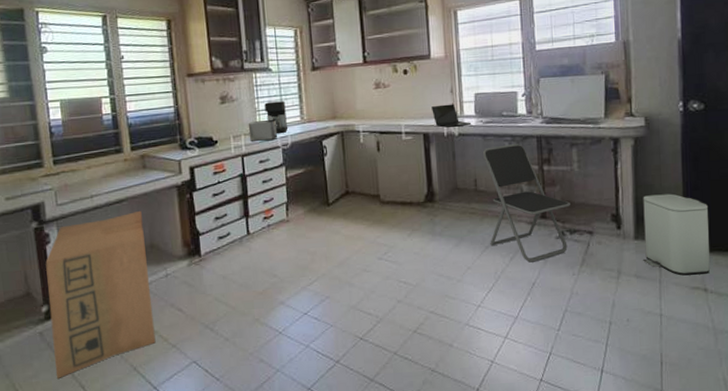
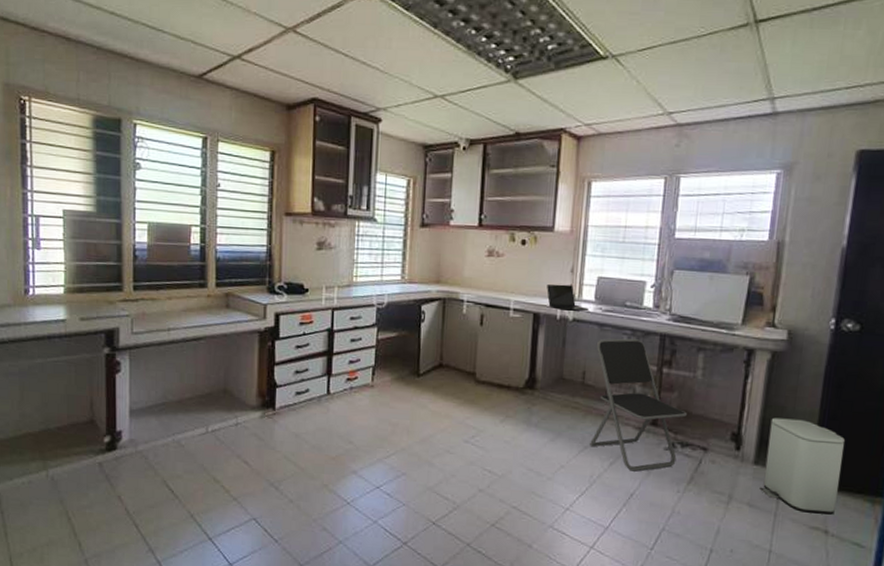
cardboard box: present [45,210,156,379] -> none [110,351,219,513]
toaster: present [248,119,278,142] -> none [342,273,375,298]
coffee maker: present [264,101,289,133] -> none [364,255,387,291]

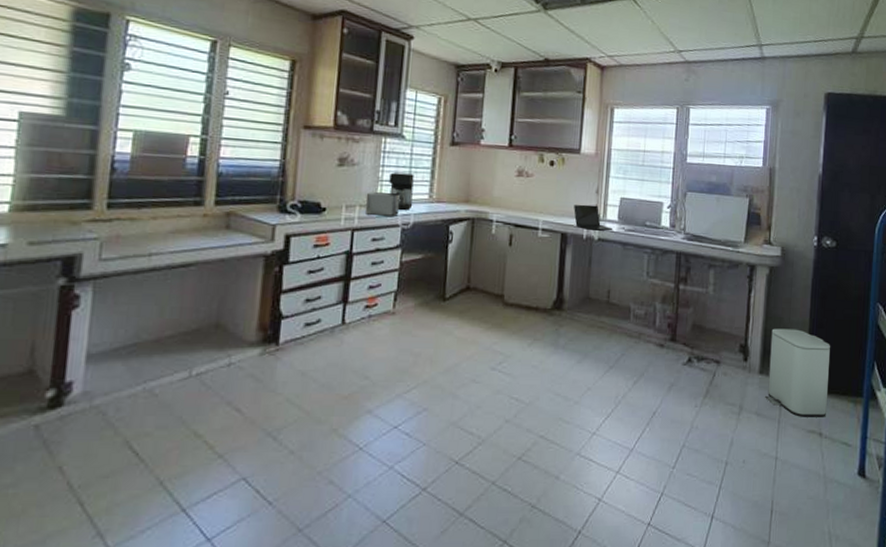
toaster: none [342,273,375,298] -> present [364,192,401,218]
coffee maker: none [364,255,387,291] -> present [389,172,414,210]
folding chair: present [590,338,687,472] -> none [615,257,701,389]

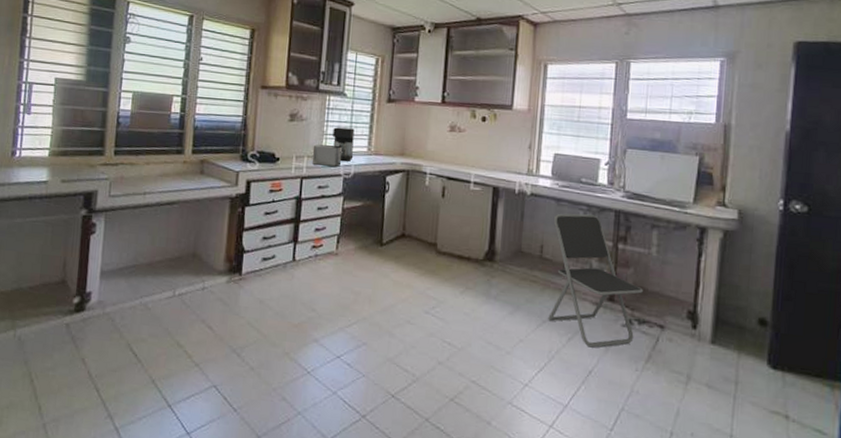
laptop: present [573,204,613,231] -> none [505,159,547,186]
folding chair: none [615,257,701,389] -> present [548,213,643,348]
pedal bin: present [765,328,831,417] -> none [718,296,801,399]

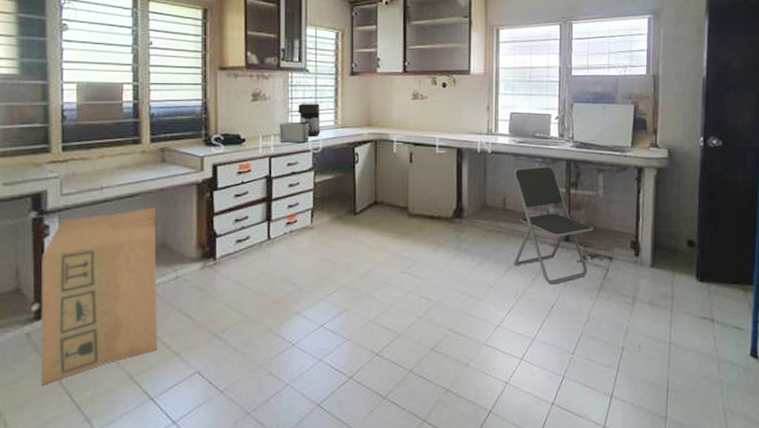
cardboard box: none [73,216,191,376] -> present [40,206,157,385]

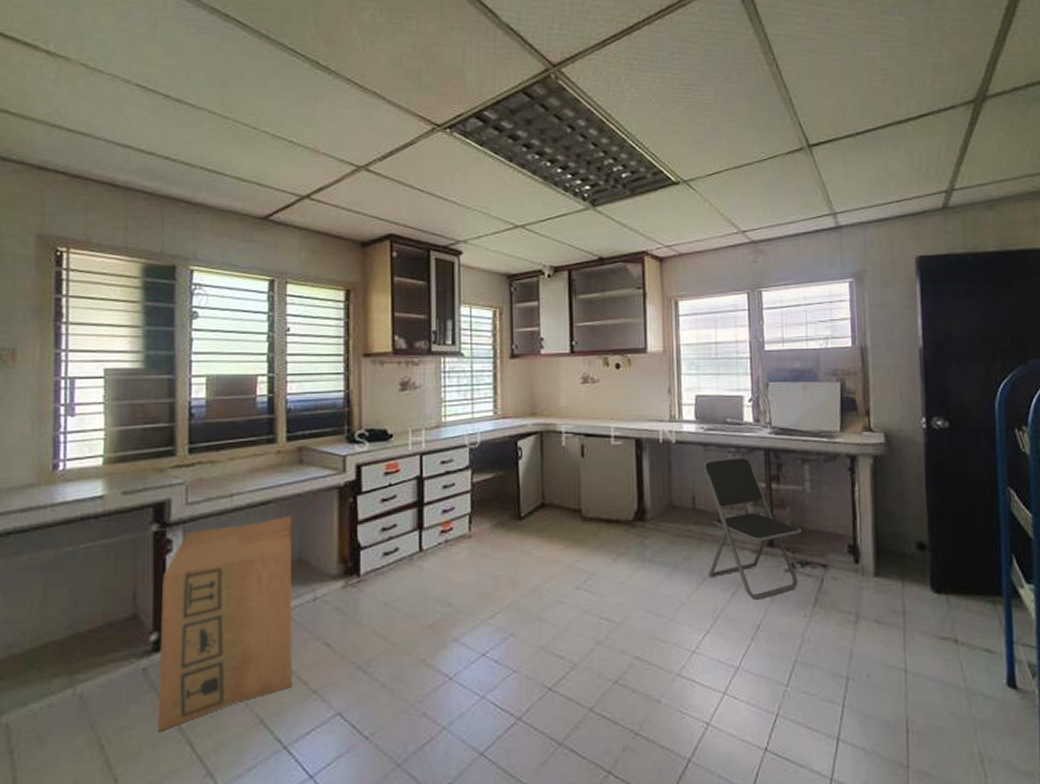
toaster: present [279,121,310,144] -> none [431,412,466,439]
coffee maker: present [298,103,321,136] -> none [452,391,479,429]

